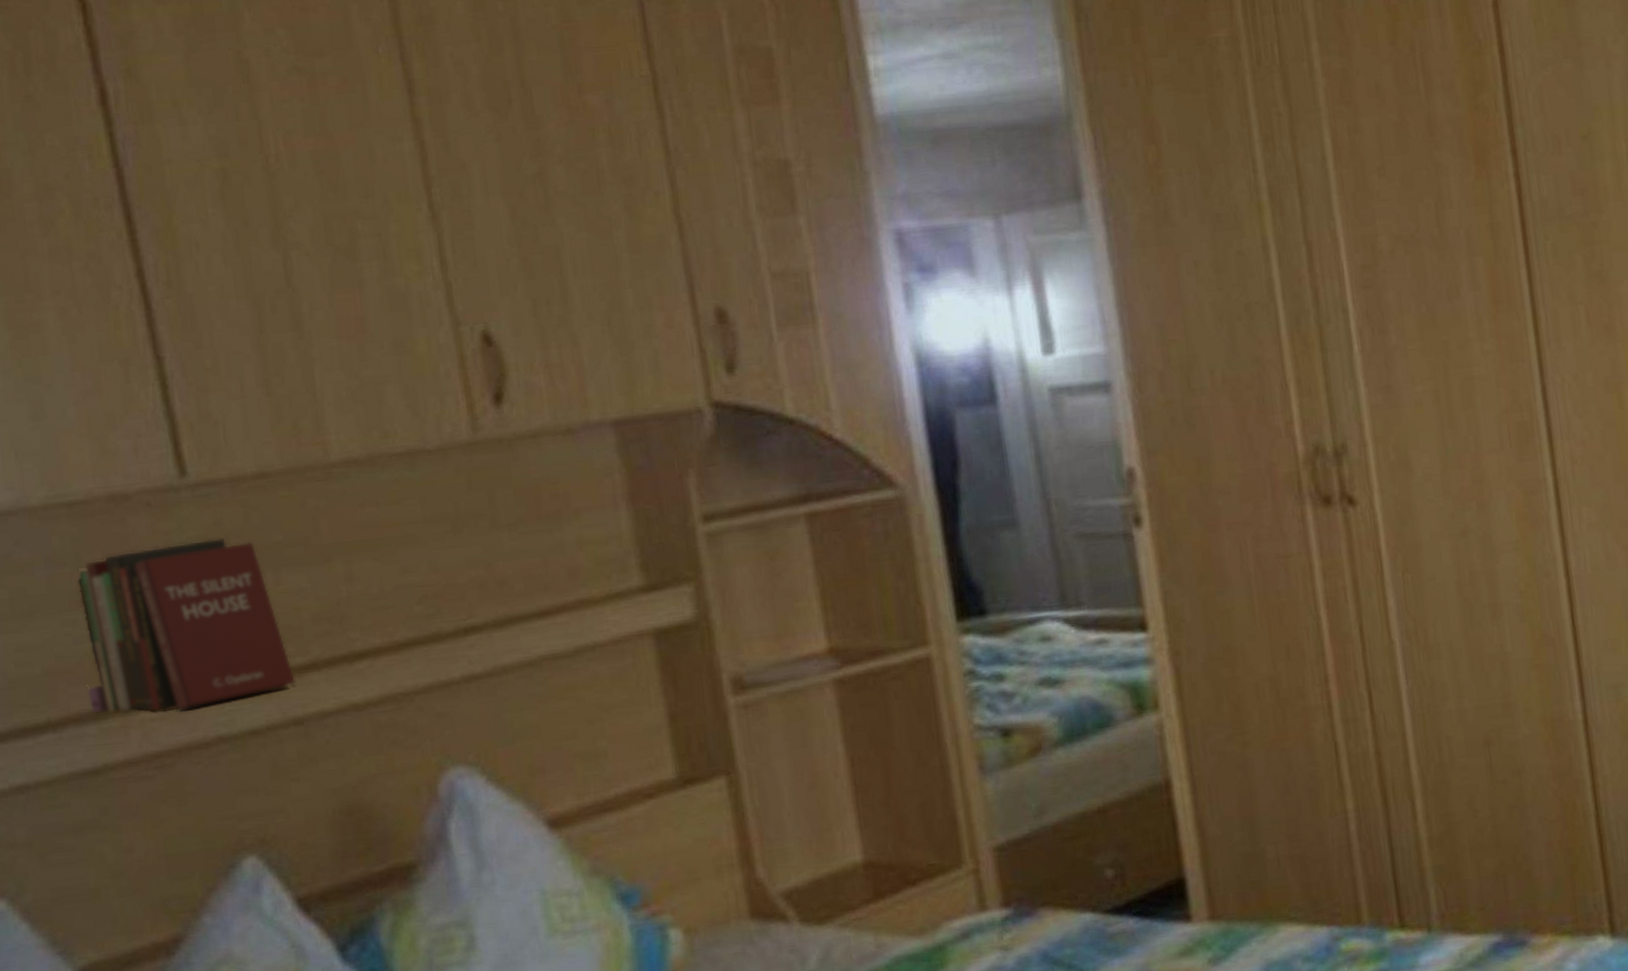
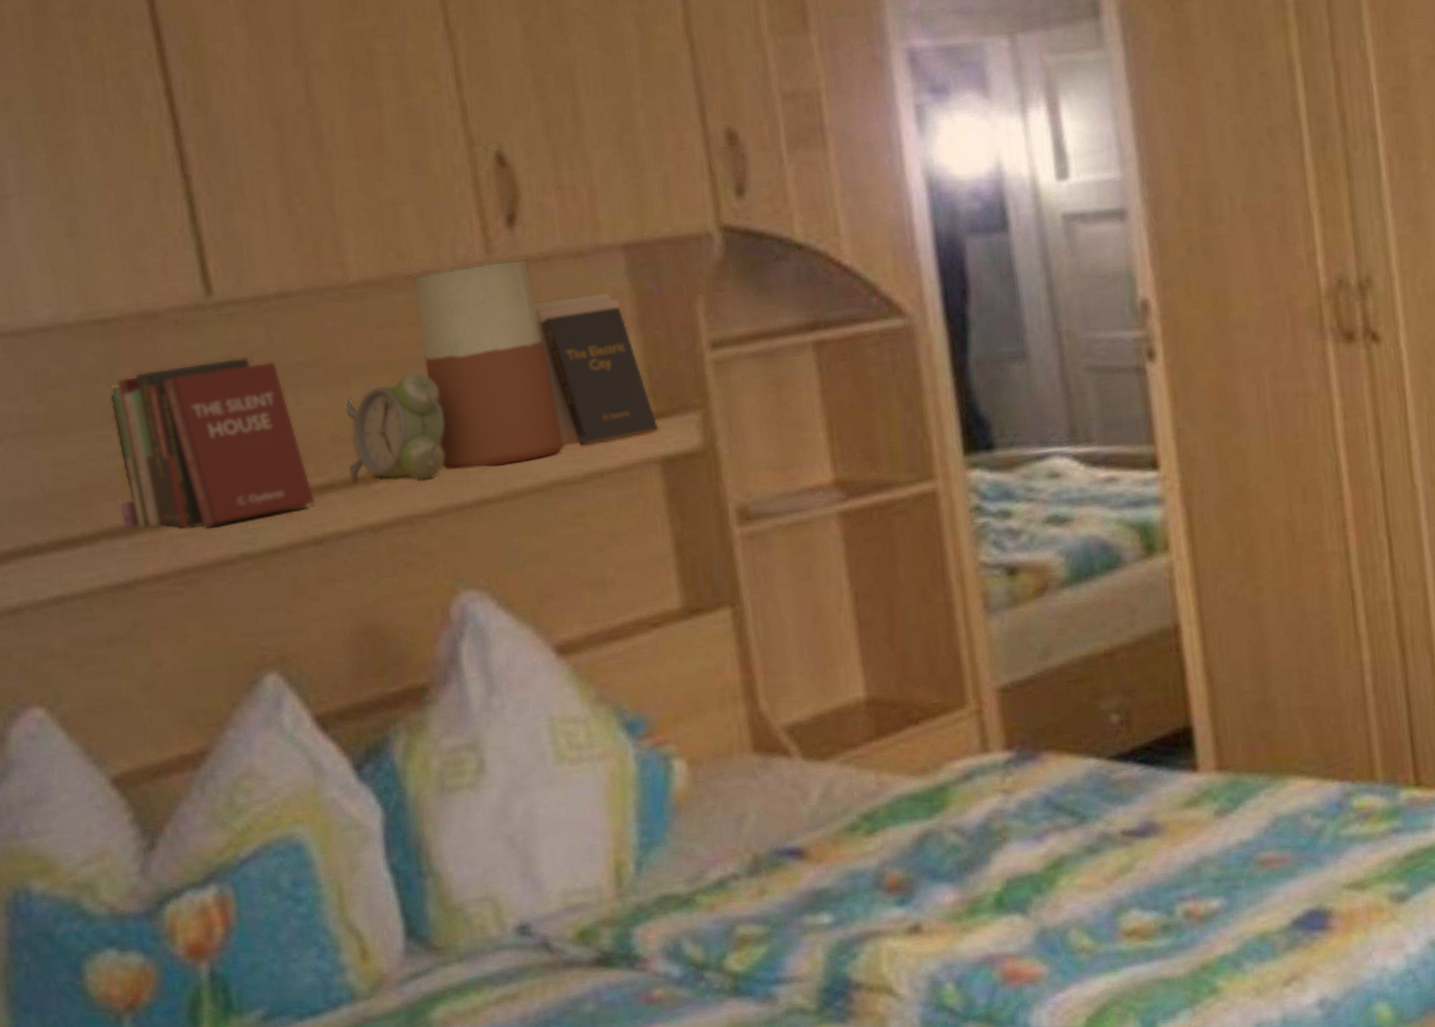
alarm clock: none [326,550,431,664] -> present [344,373,445,485]
vase: none [398,435,554,647] -> present [414,257,564,470]
books: none [523,468,650,622] -> present [534,292,658,447]

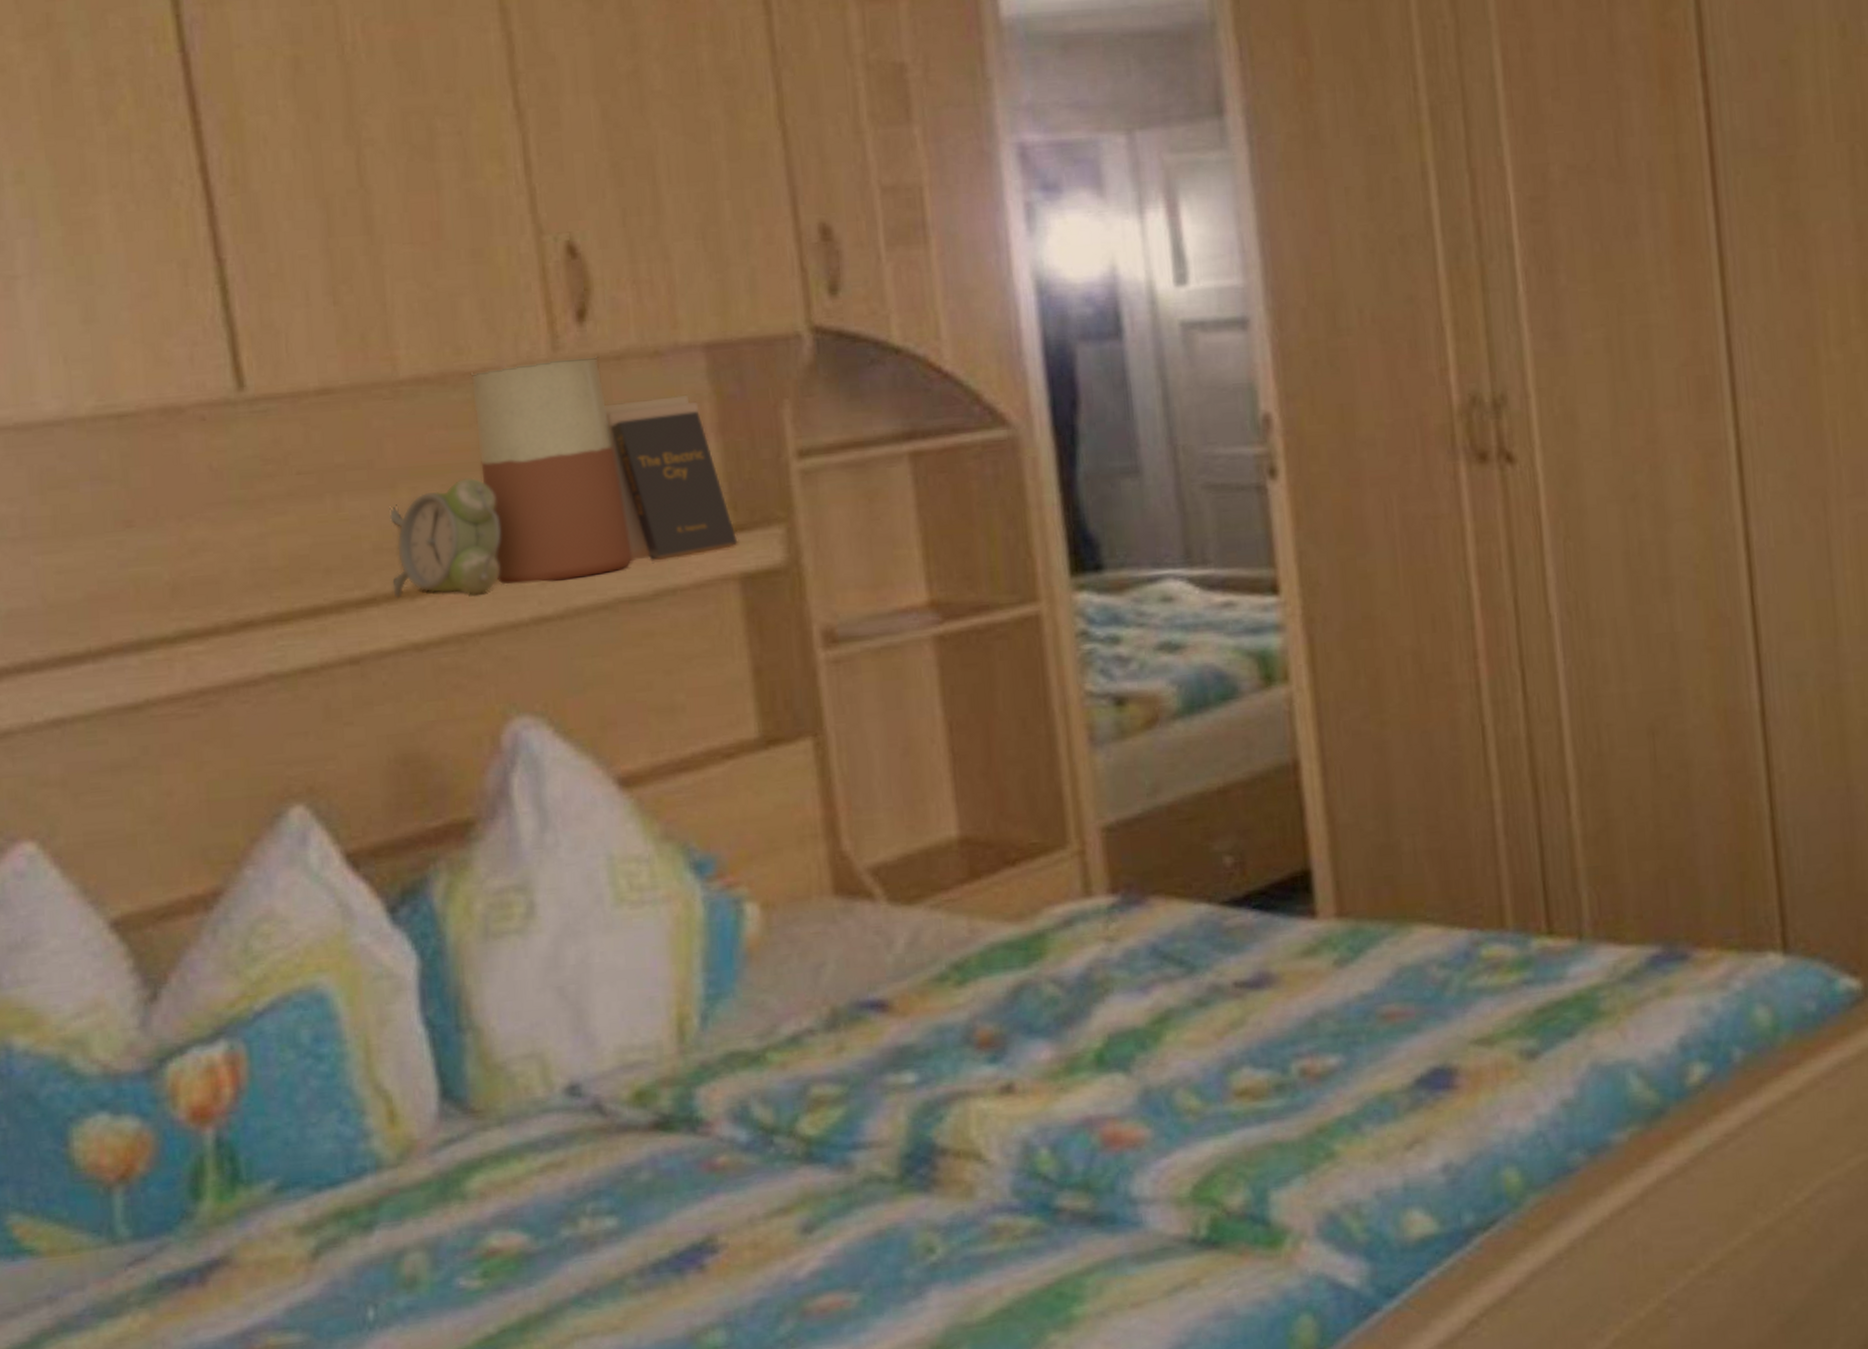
books: present [109,357,316,529] -> none [123,457,354,645]

